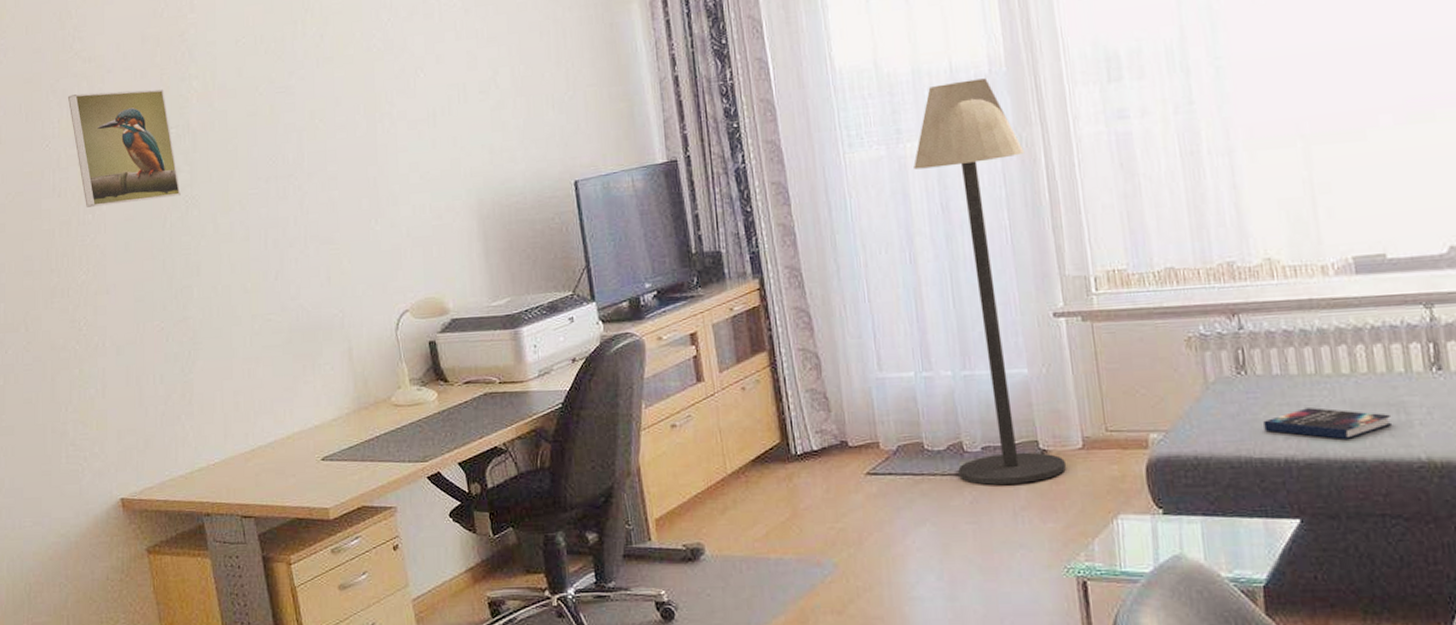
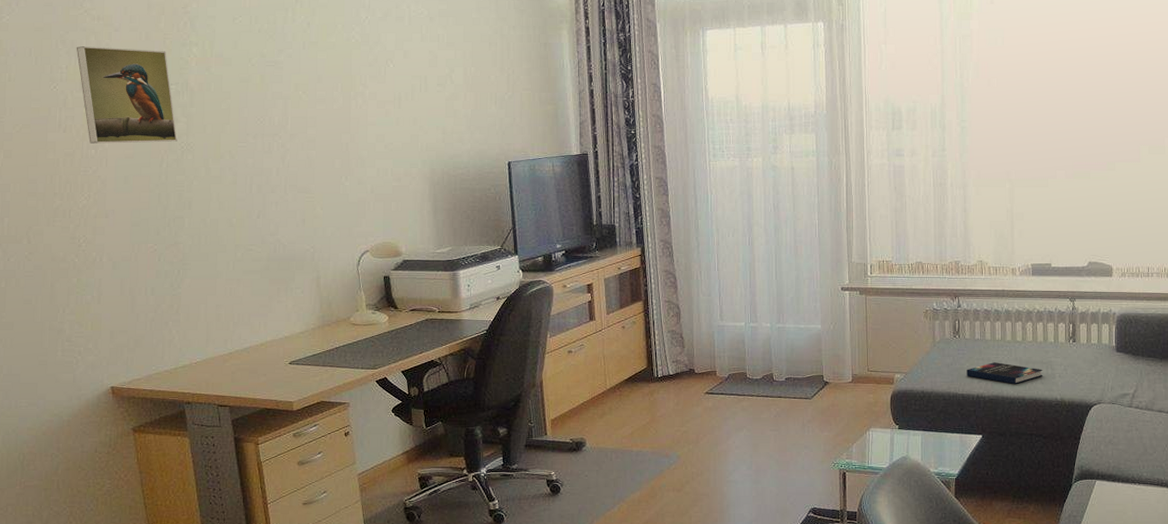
floor lamp: present [913,78,1066,485] -> none [757,117,839,404]

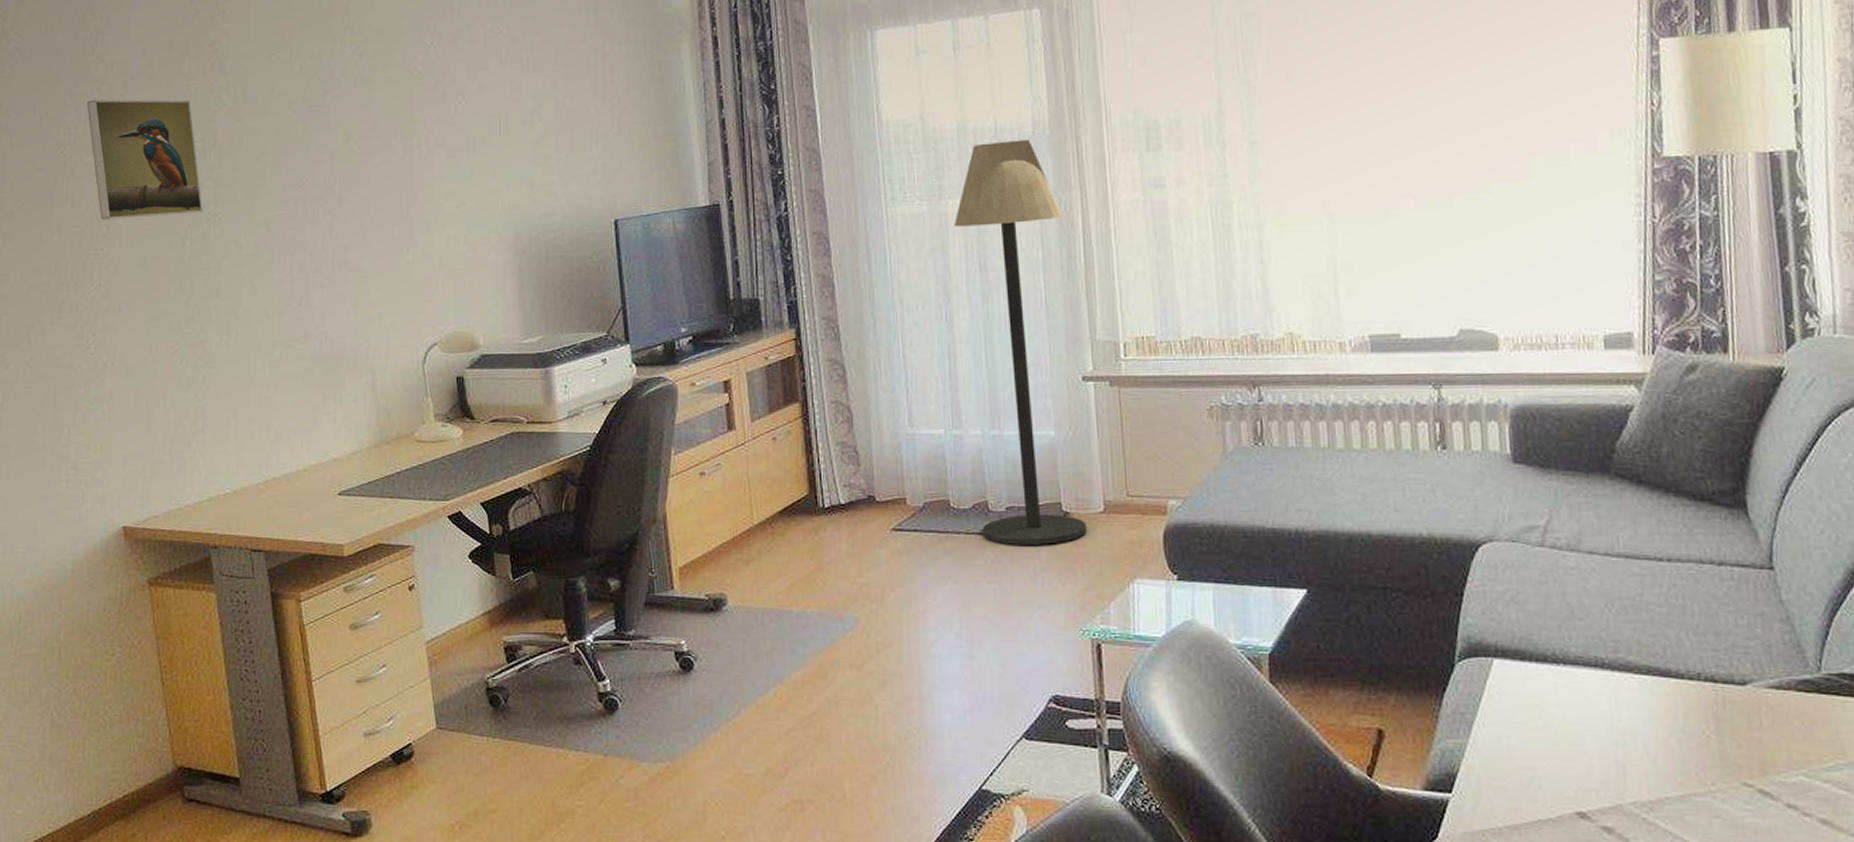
floor lamp: none [757,117,839,404] -> present [954,140,1087,545]
hardback book: present [967,362,1043,384] -> none [1277,481,1398,513]

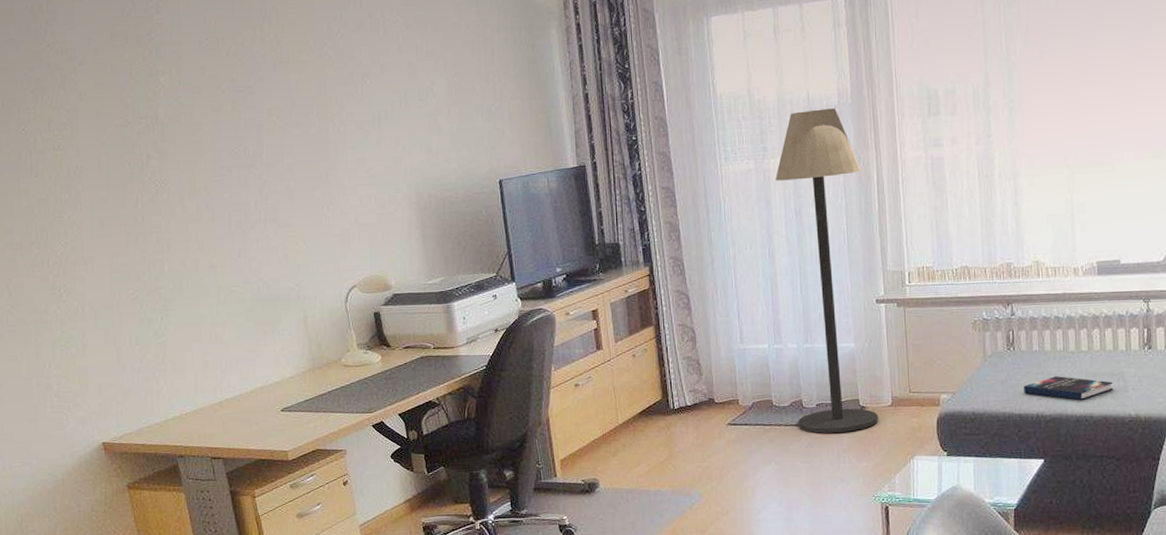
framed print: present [86,99,203,220] -> none [41,82,151,187]
hardback book: none [1277,481,1398,513] -> present [1024,376,1114,400]

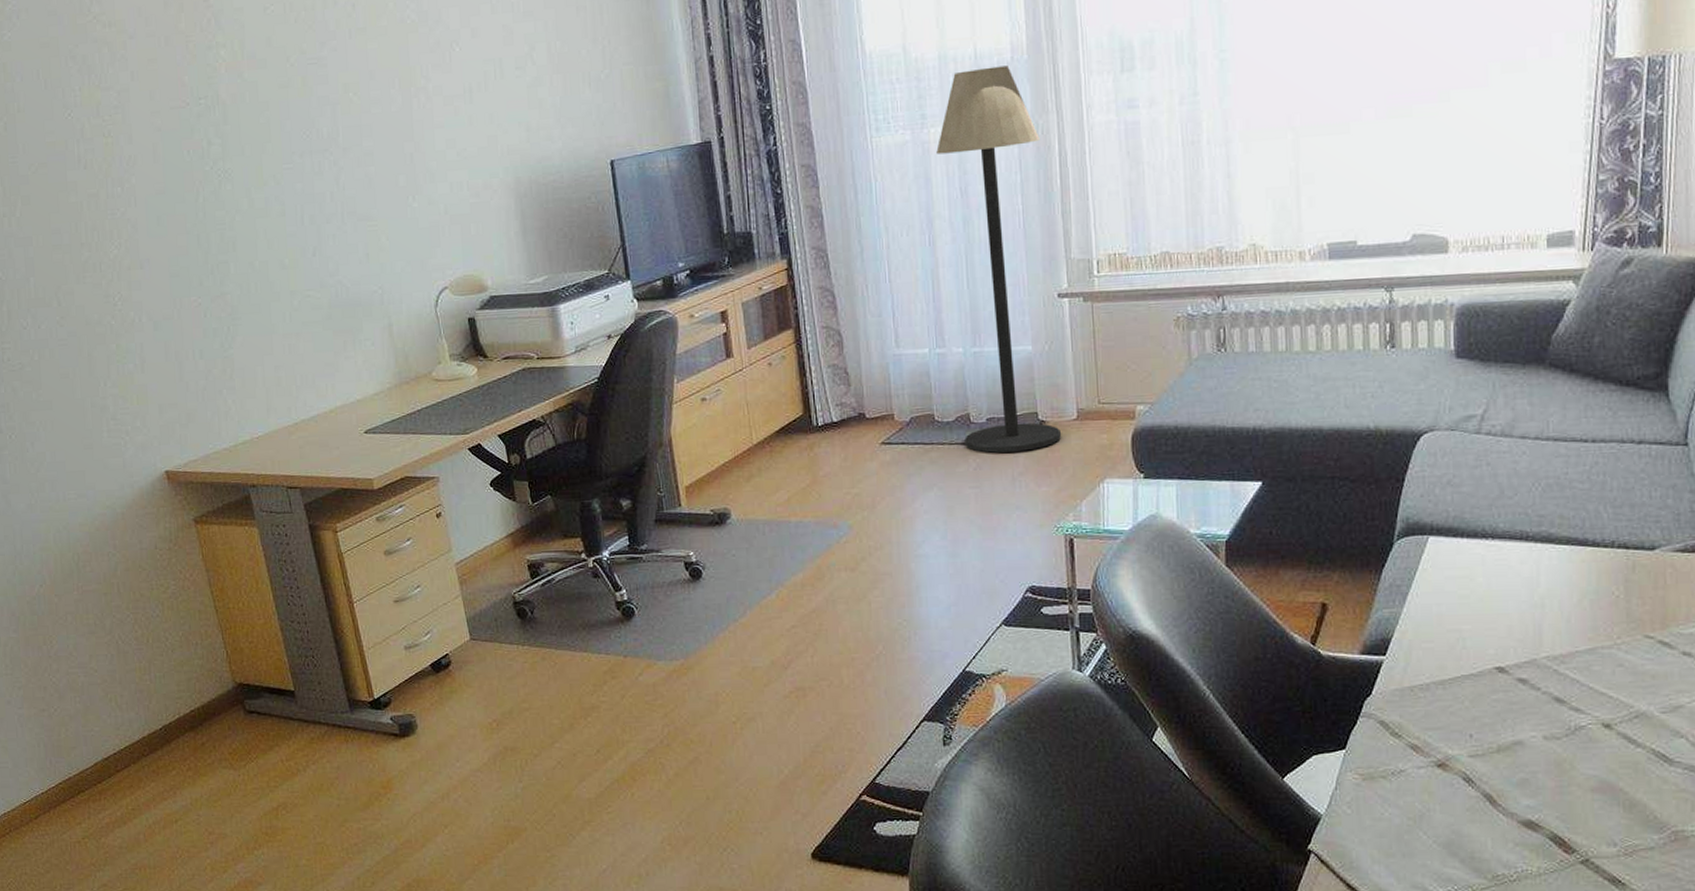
hardback book: present [1024,376,1114,400] -> none [1237,382,1349,410]

